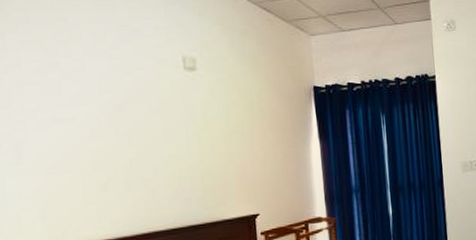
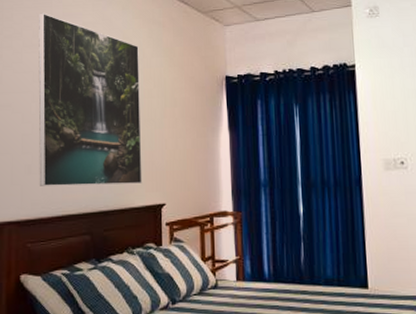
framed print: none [100,15,234,204] -> present [38,13,142,186]

